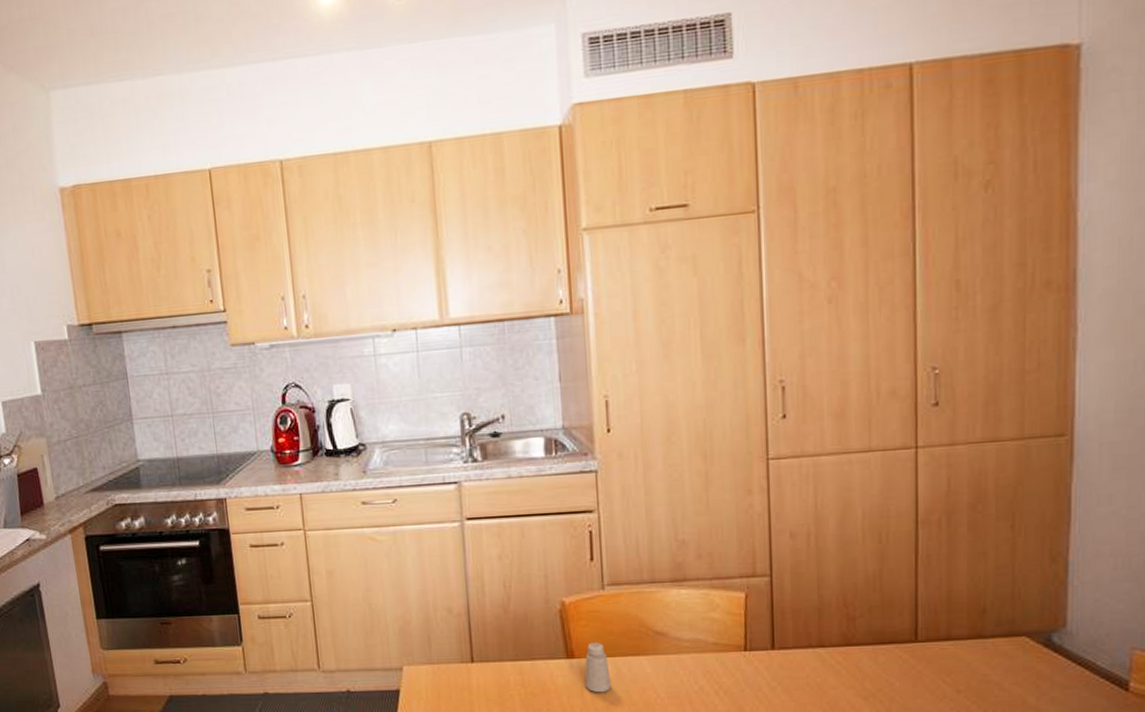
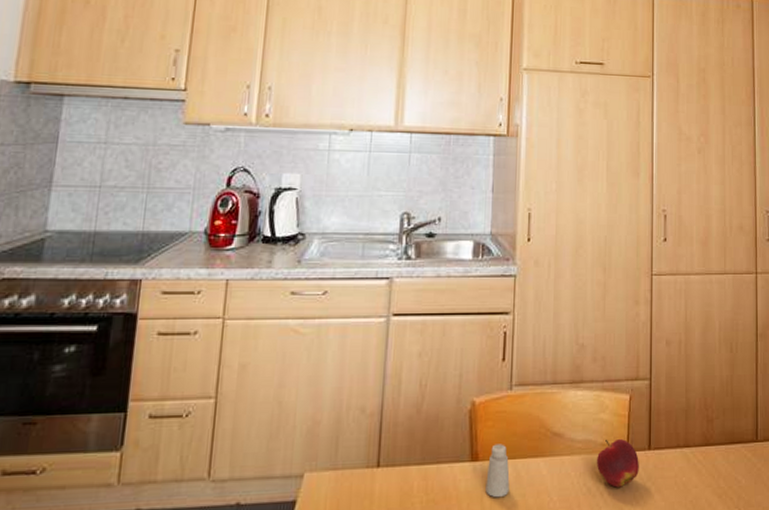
apple: none [708,638,761,687] -> present [596,439,639,488]

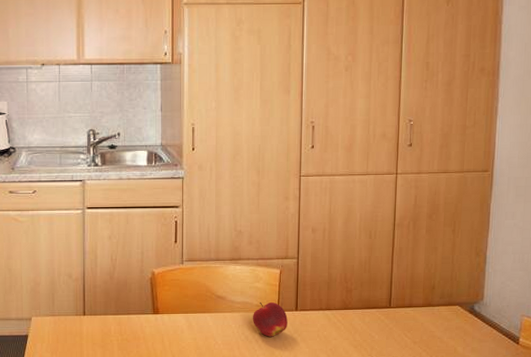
saltshaker: present [485,444,510,498] -> none [165,302,184,340]

